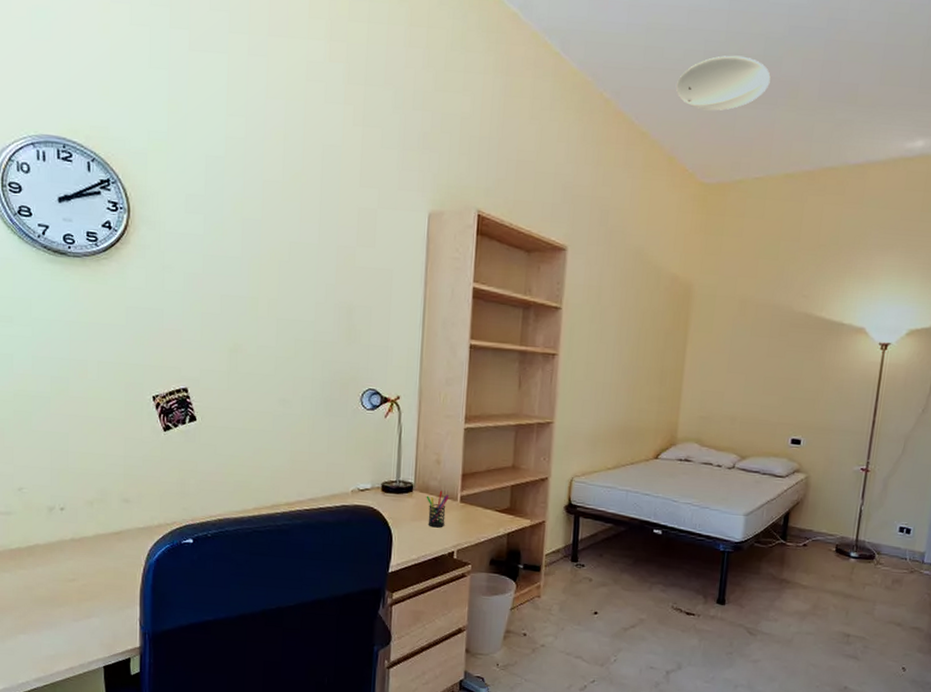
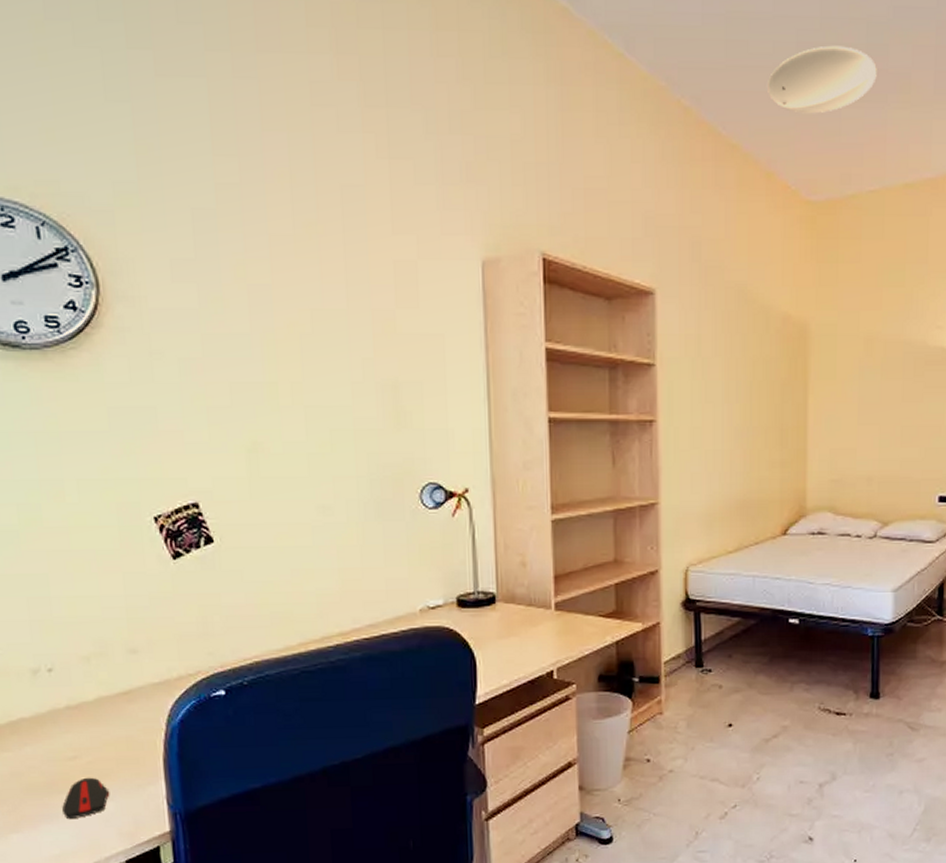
computer mouse: none [60,596,97,629] -> present [62,777,110,820]
pen holder: present [426,491,449,528] -> none [513,599,541,644]

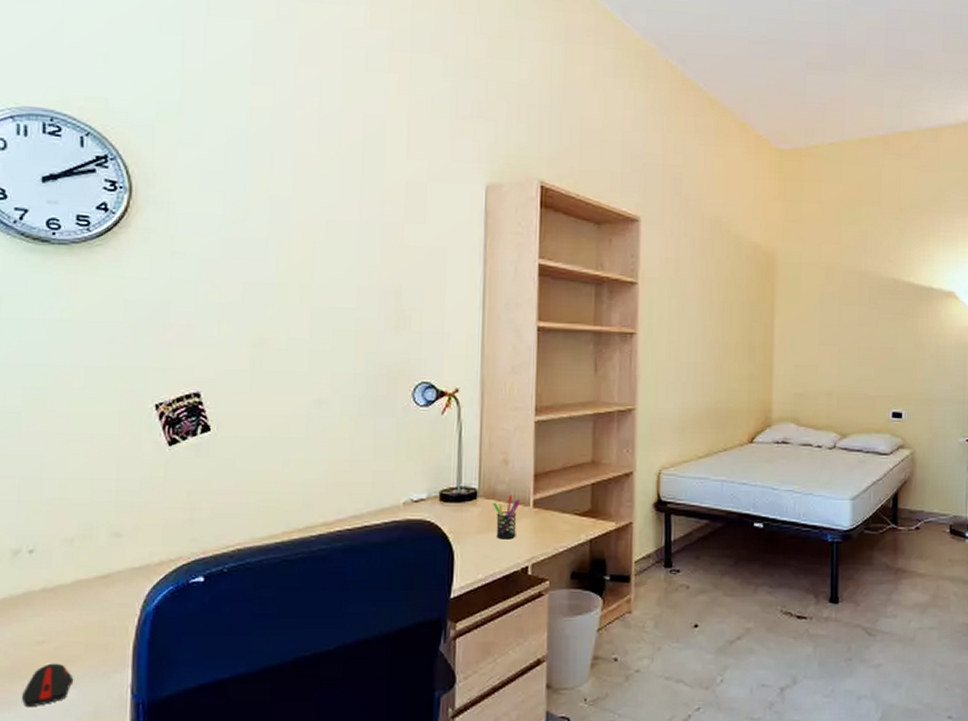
pen holder: none [513,599,541,644] -> present [493,496,520,540]
ceiling light: present [768,45,877,114] -> none [743,23,837,78]

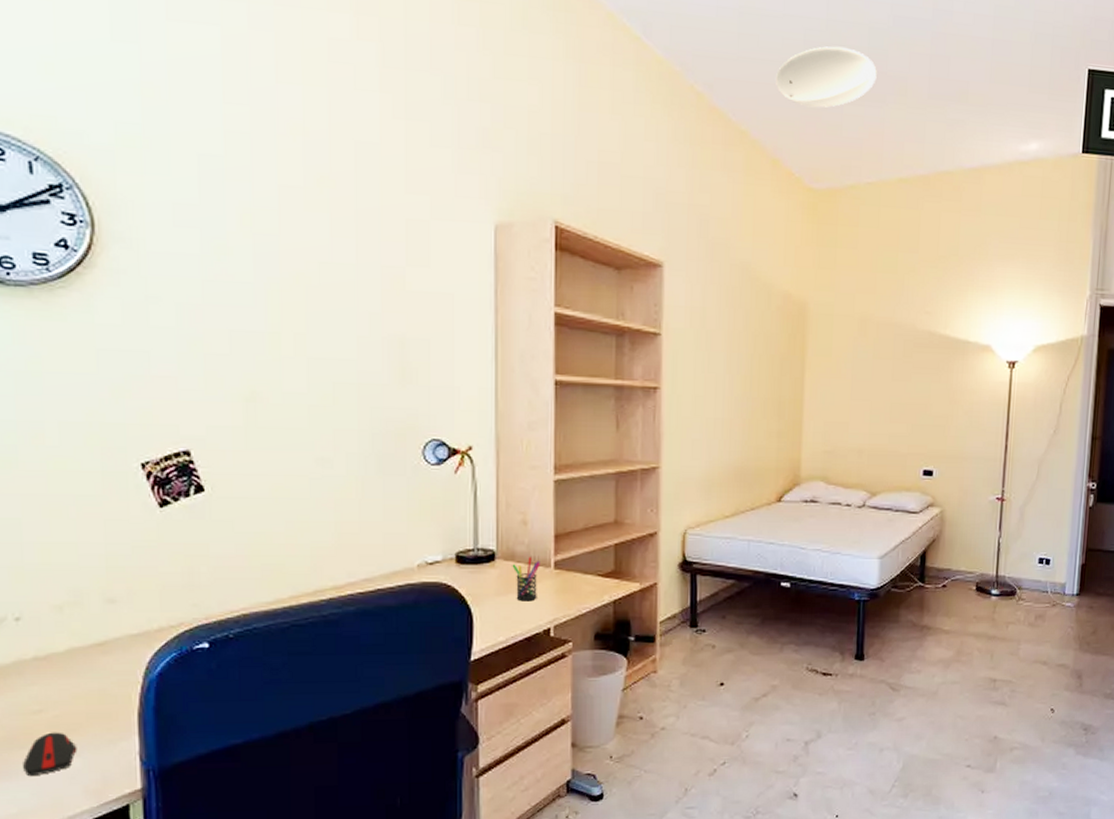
ceiling light: none [743,23,837,78] -> present [776,46,877,108]

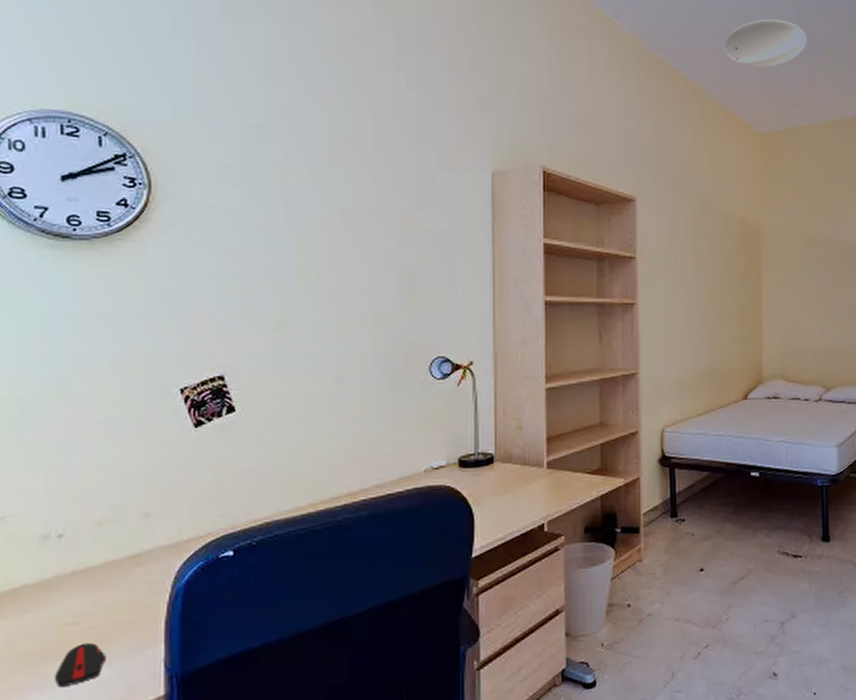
pen holder: present [512,557,540,602] -> none [509,459,534,500]

